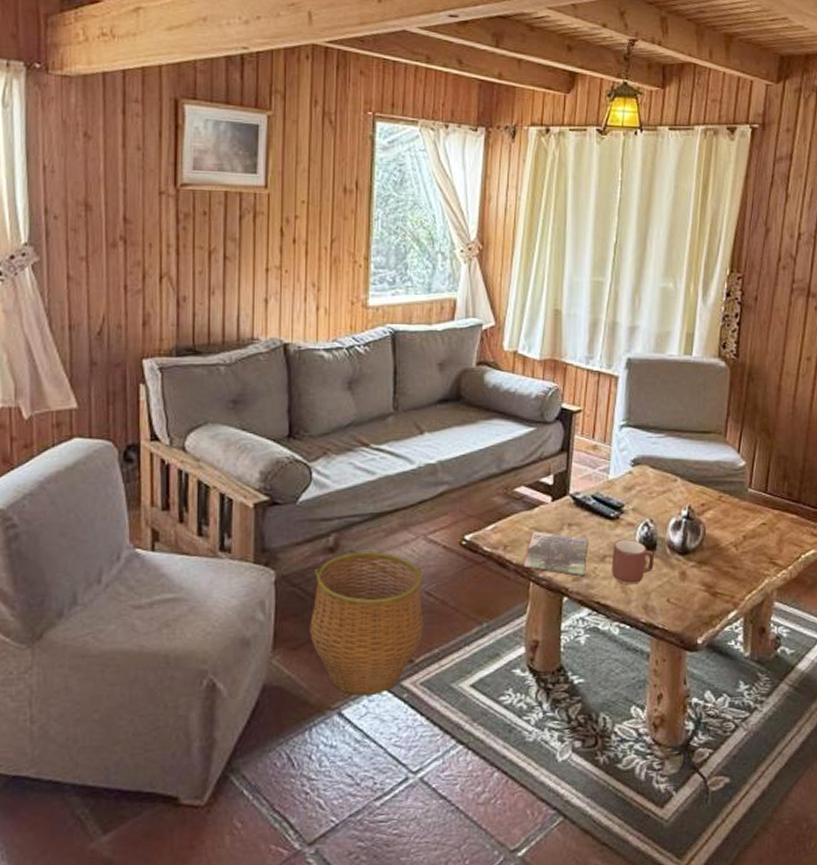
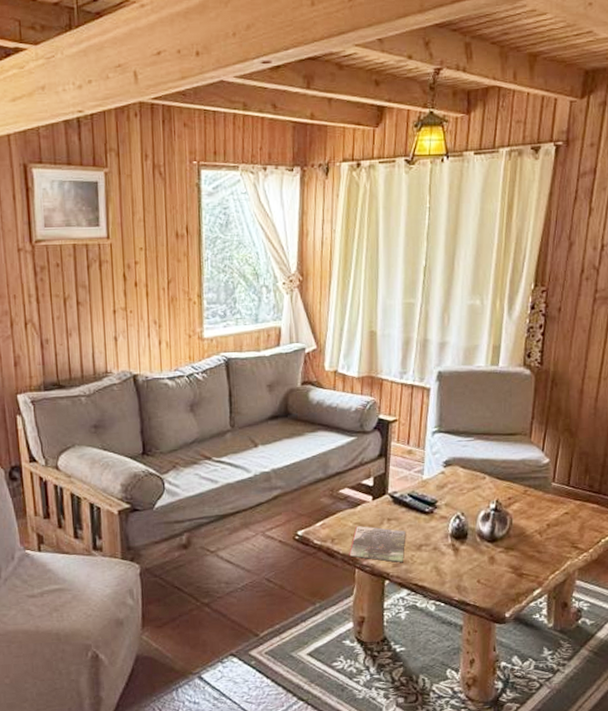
basket: present [310,552,425,695] -> none [171,547,265,663]
mug: present [611,539,655,585] -> none [427,530,466,569]

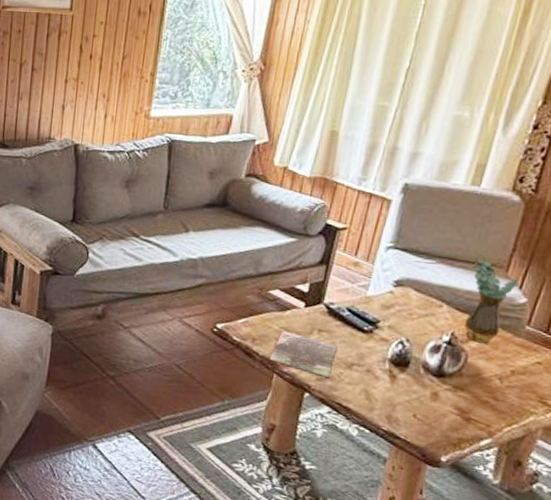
vase: none [504,429,540,505] -> present [464,258,518,344]

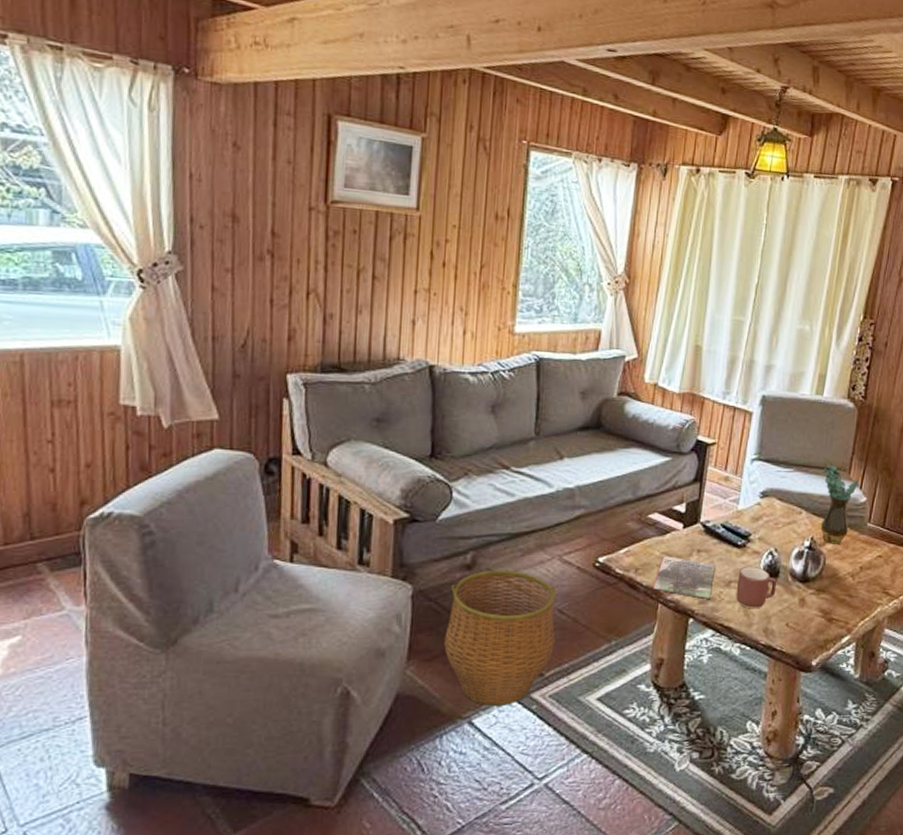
basket: none [76,322,177,438] -> present [444,571,558,706]
mug: none [357,351,407,395] -> present [736,566,777,609]

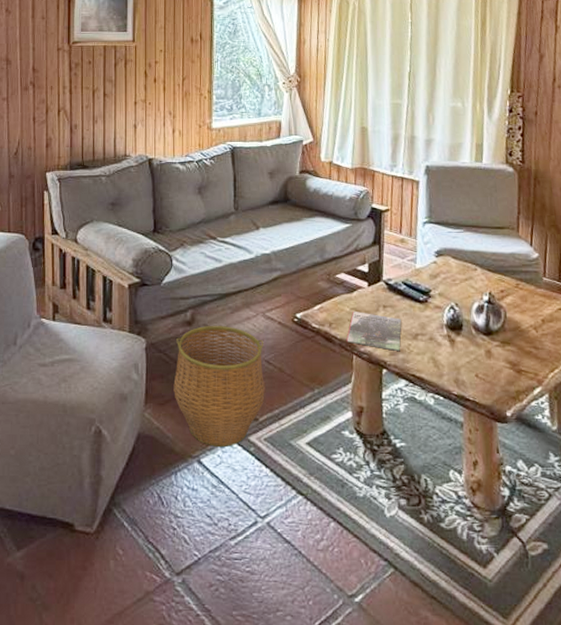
mug: present [736,566,777,609] -> none [423,320,462,360]
vase: present [820,463,858,544] -> none [492,223,528,298]

